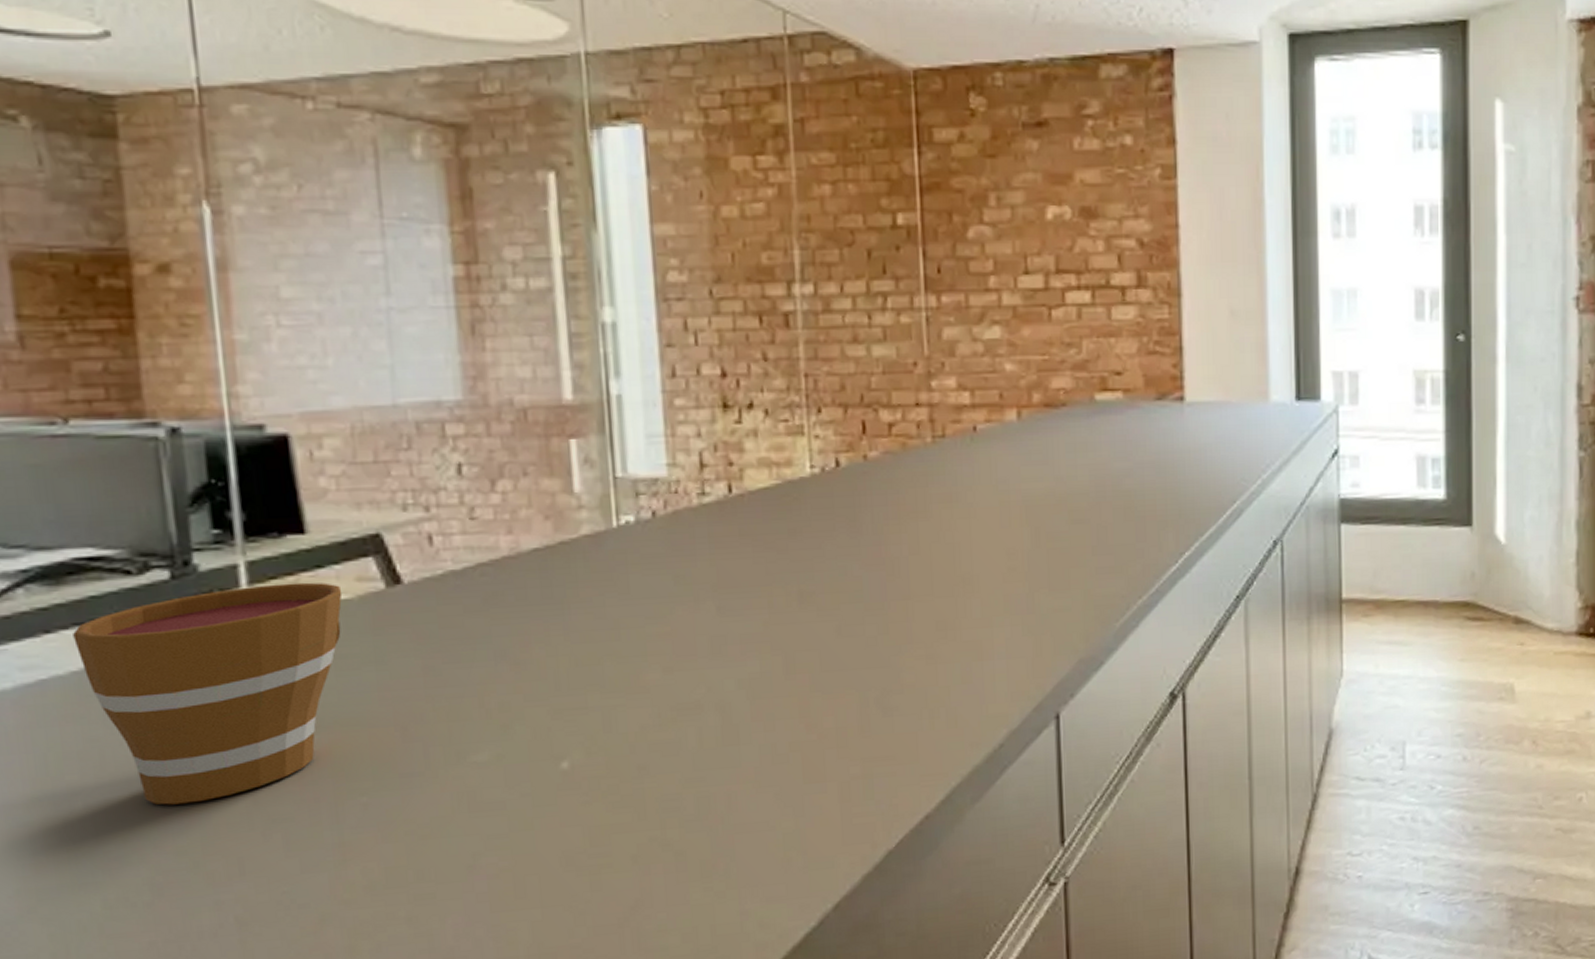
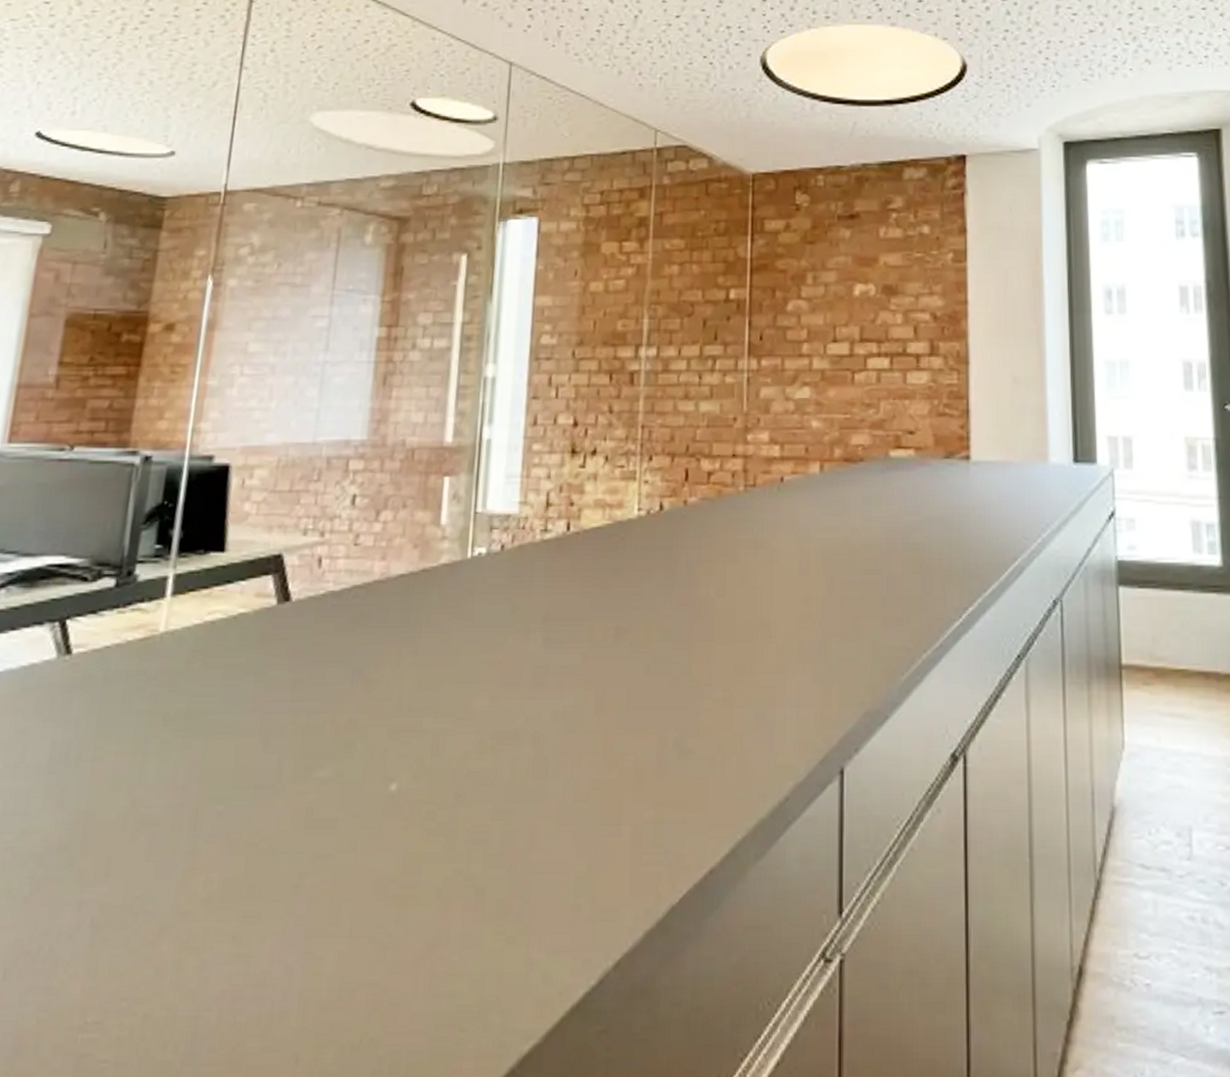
cup: present [73,582,343,805] -> none [30,595,243,799]

